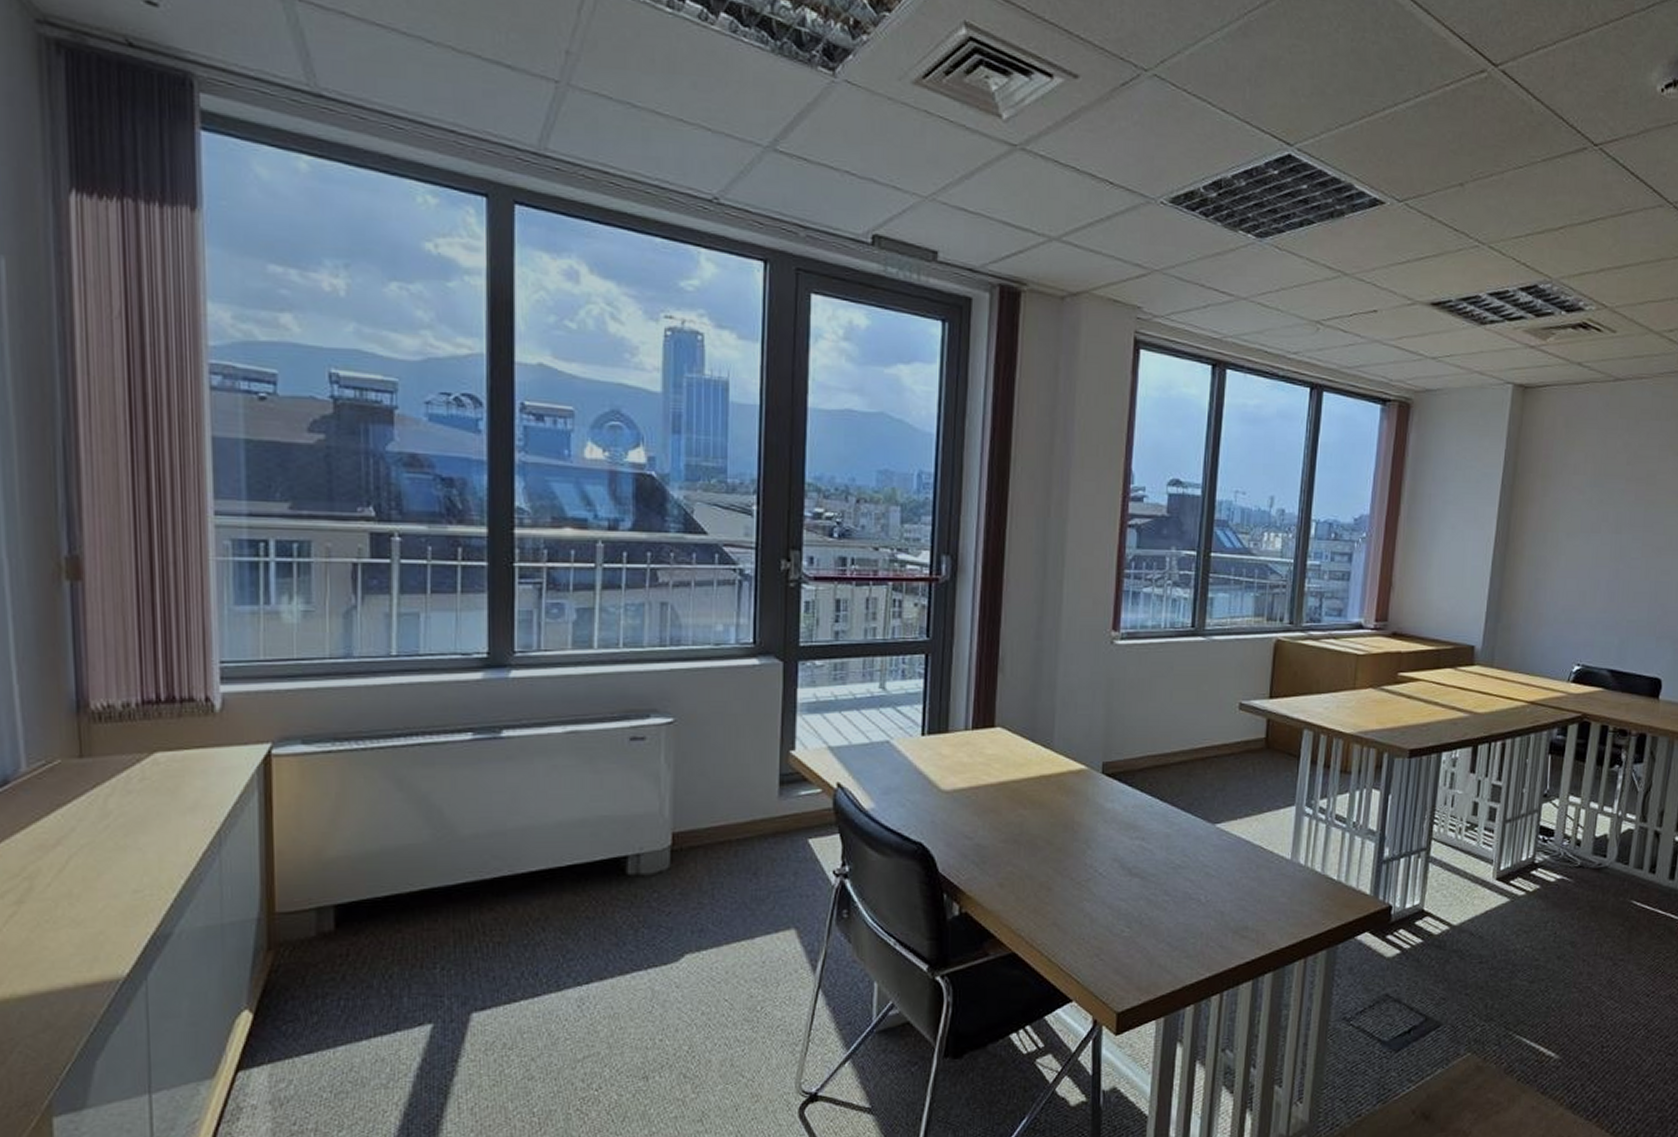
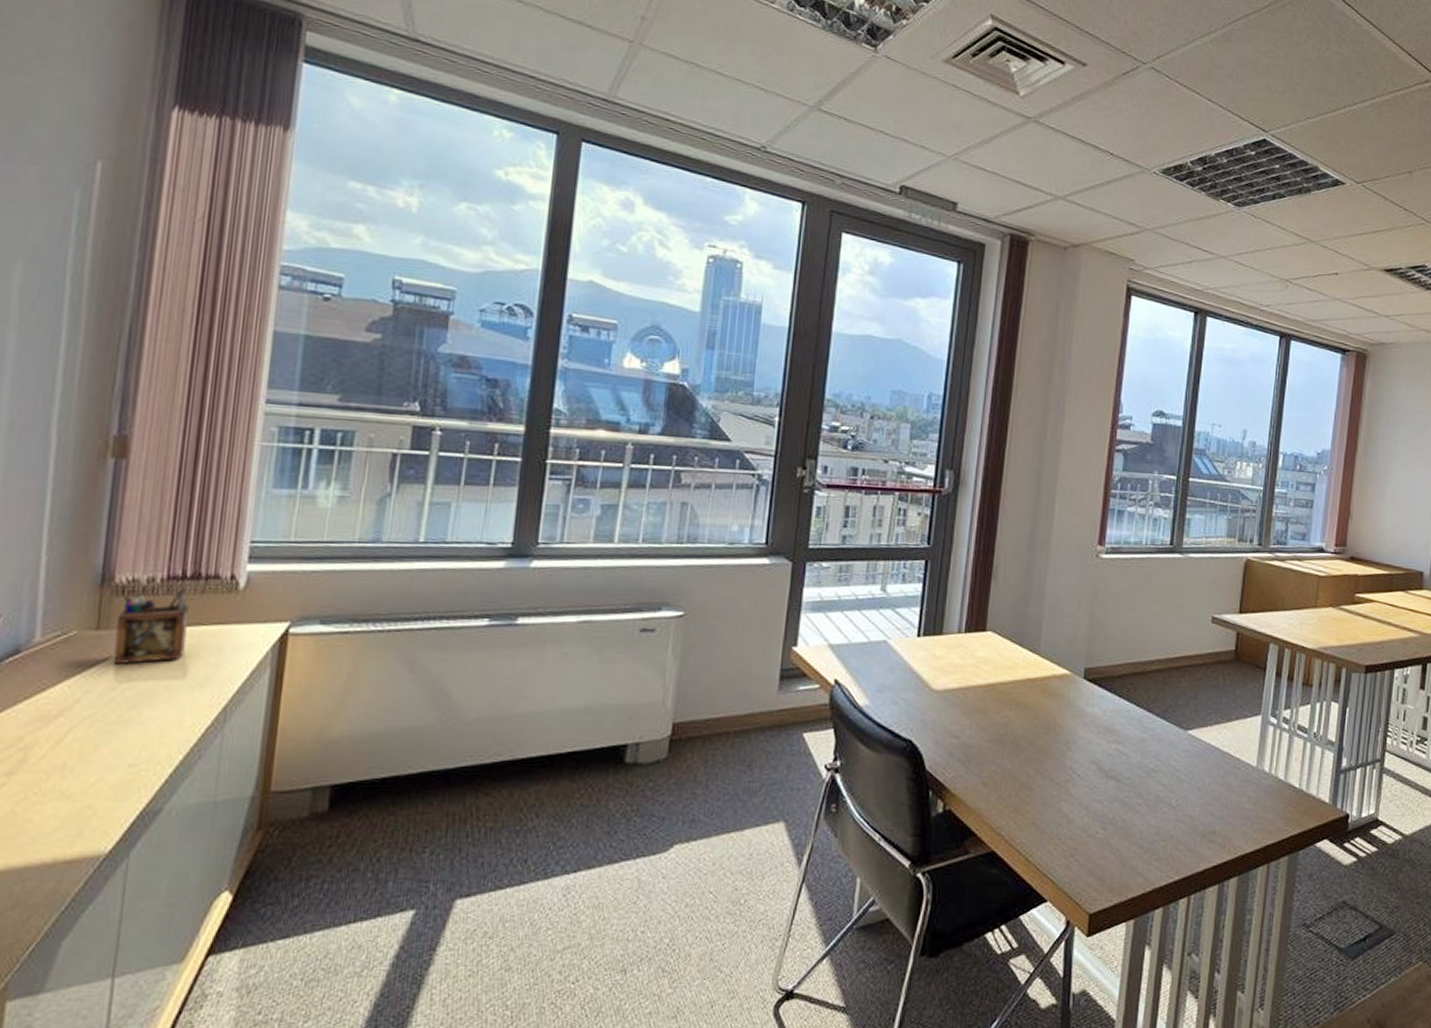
desk organizer: none [99,713,170,793] -> present [113,588,189,665]

